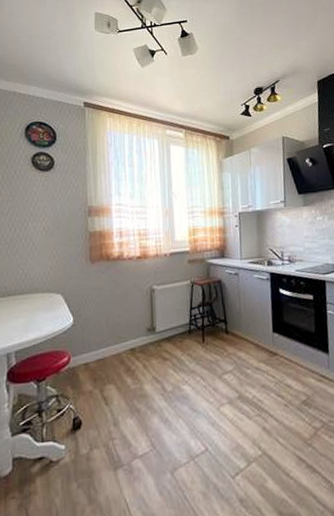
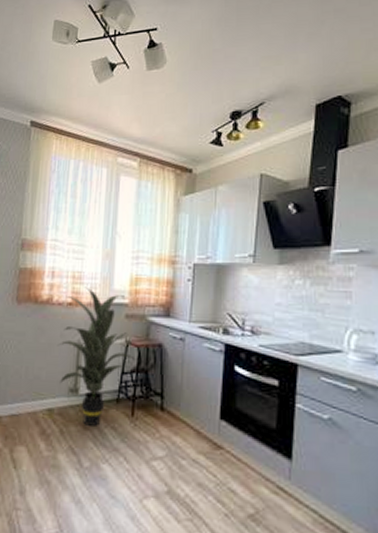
indoor plant: none [133,241,201,357] -> present [58,287,135,426]

